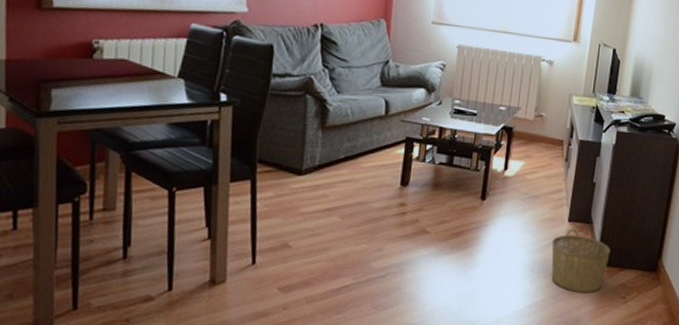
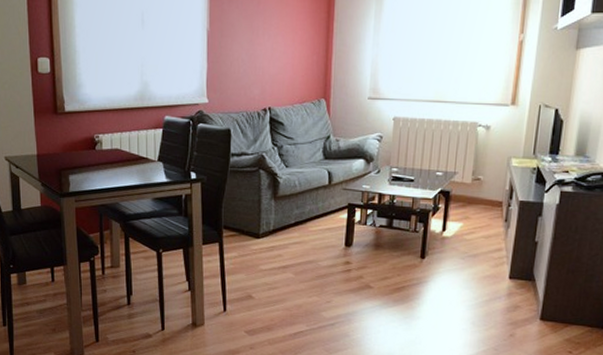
basket: present [551,228,611,293] -> none [492,285,555,347]

